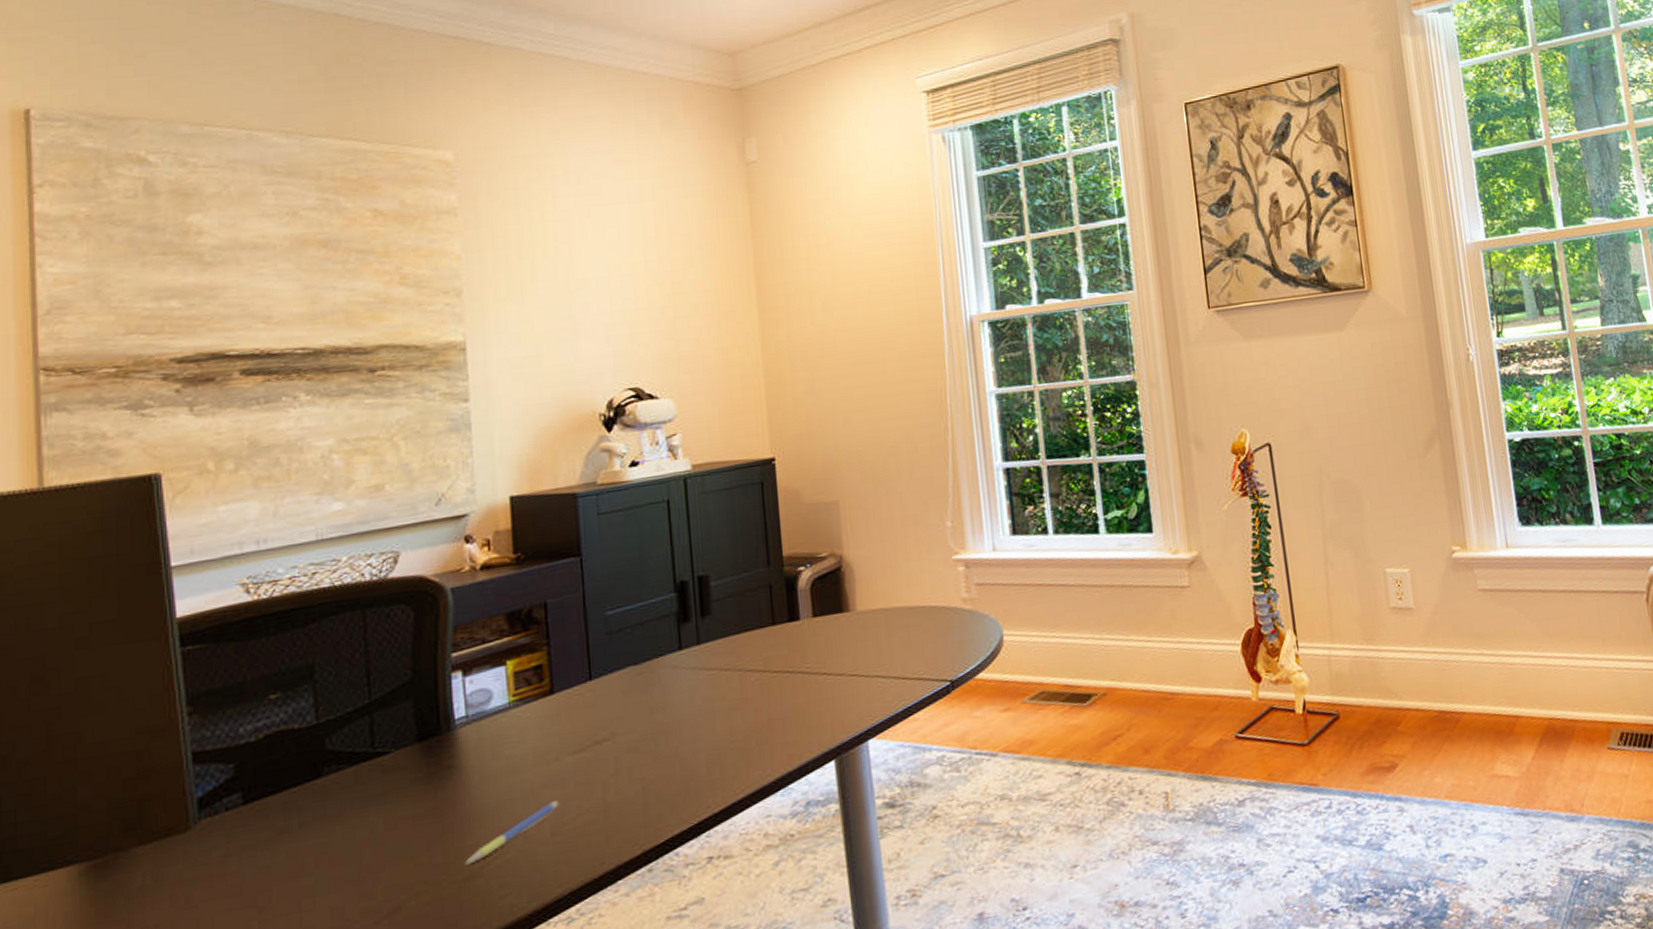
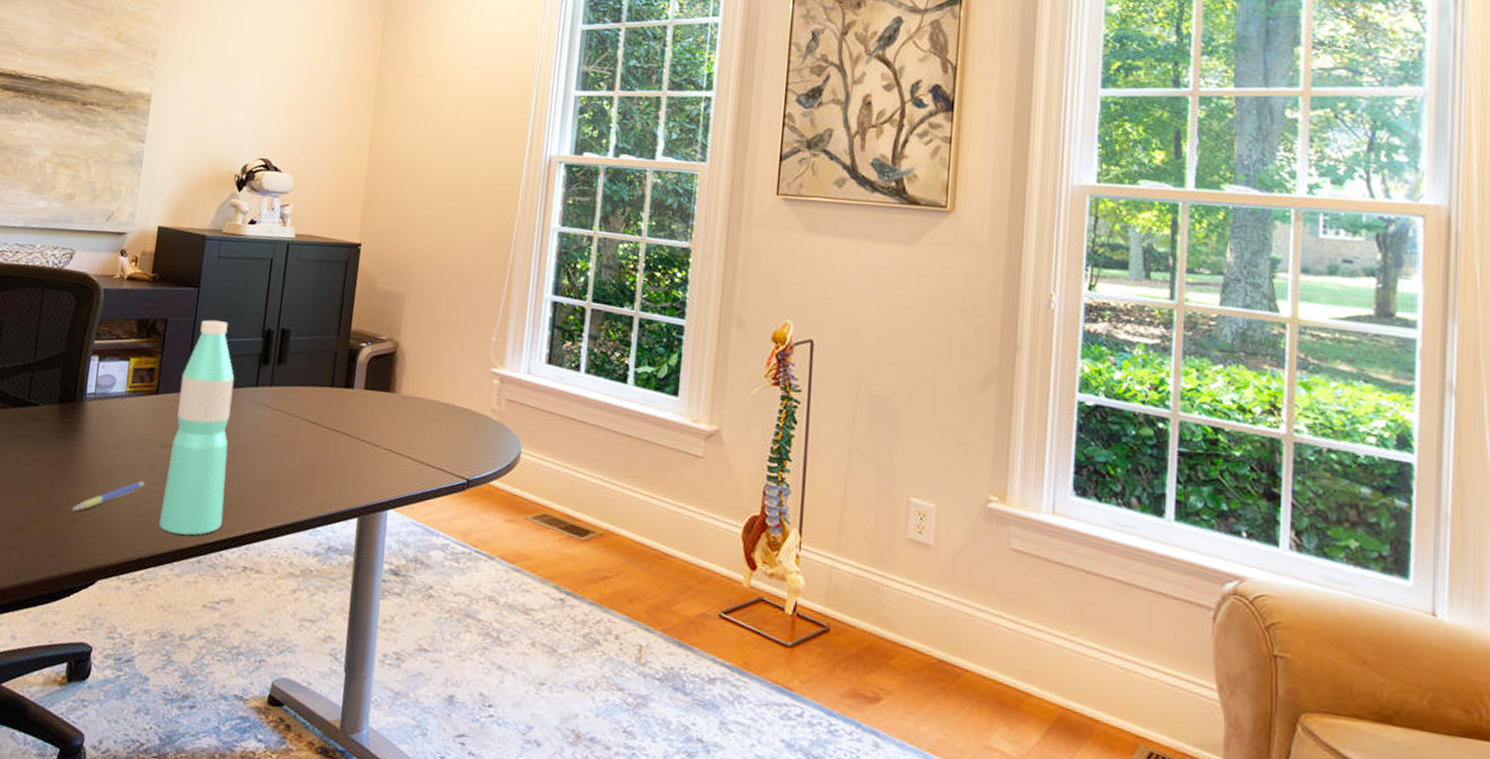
water bottle: none [580,586,670,850] -> present [158,319,235,535]

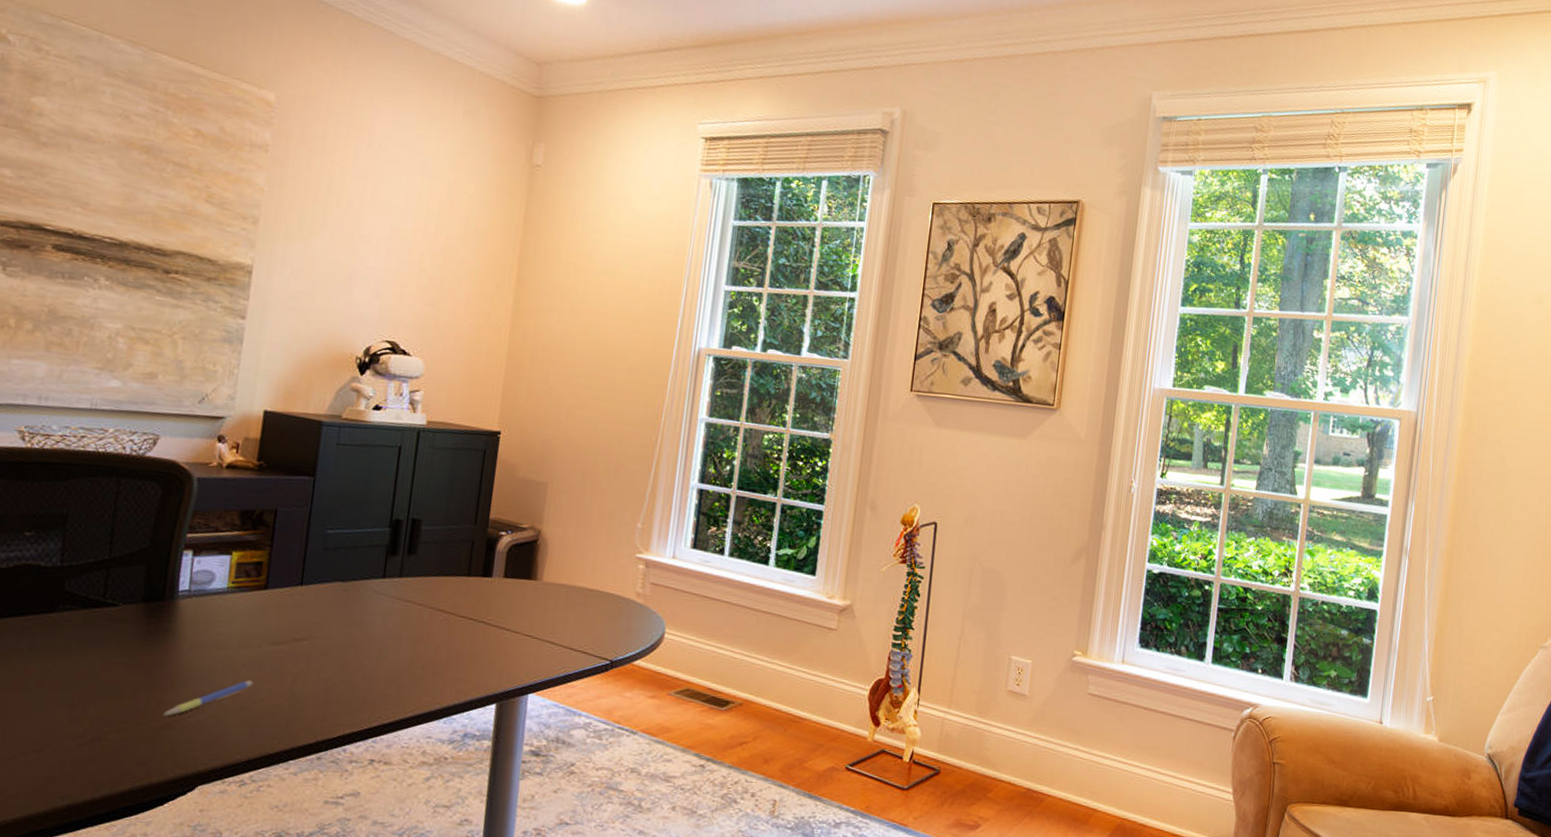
water bottle: present [158,319,235,535] -> none [270,510,358,732]

